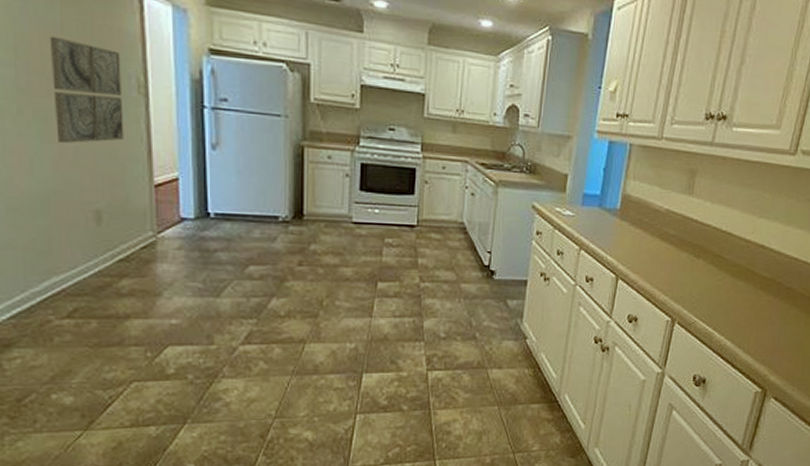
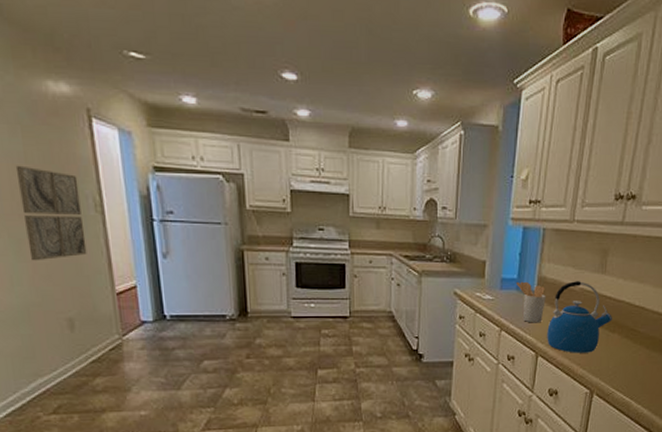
utensil holder: none [598,198,629,244] -> present [515,281,546,323]
kettle: none [628,201,698,278] -> present [547,281,612,353]

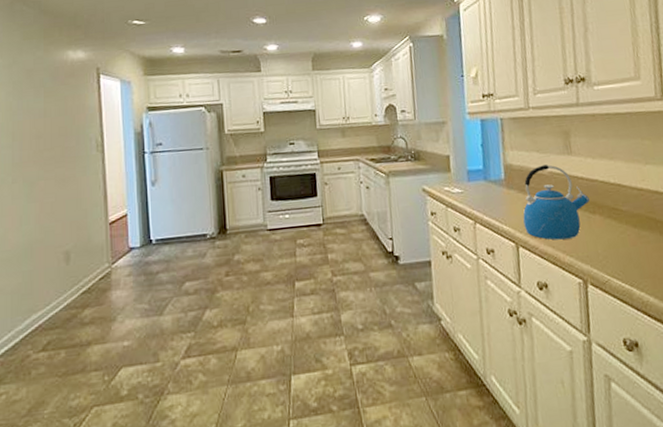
wall art: present [15,165,87,261] -> none [36,119,87,201]
utensil holder: present [515,281,546,323] -> none [482,171,517,213]

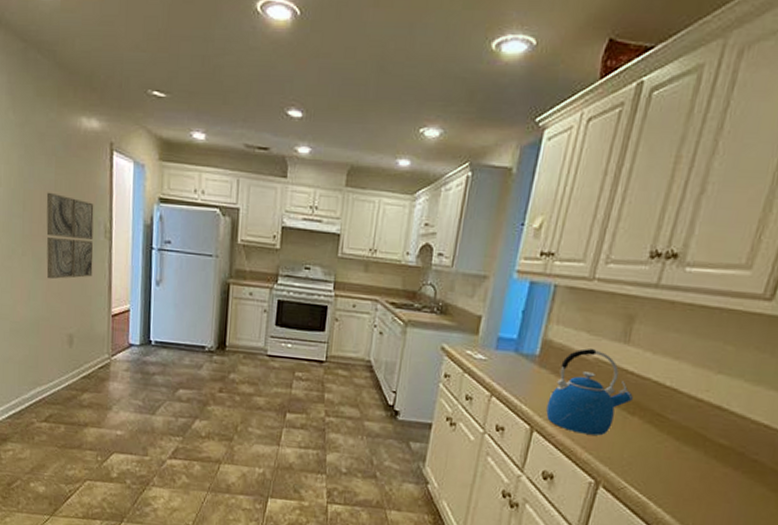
wall art: none [36,119,87,201] -> present [46,192,94,280]

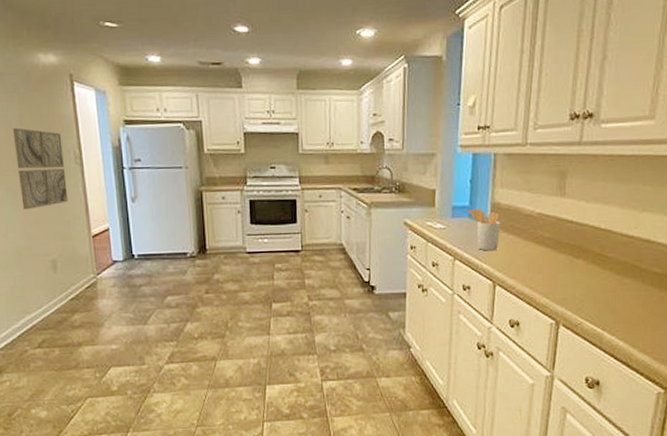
utensil holder: none [514,342,550,393] -> present [467,208,501,251]
kettle: present [546,348,633,436] -> none [504,205,575,281]

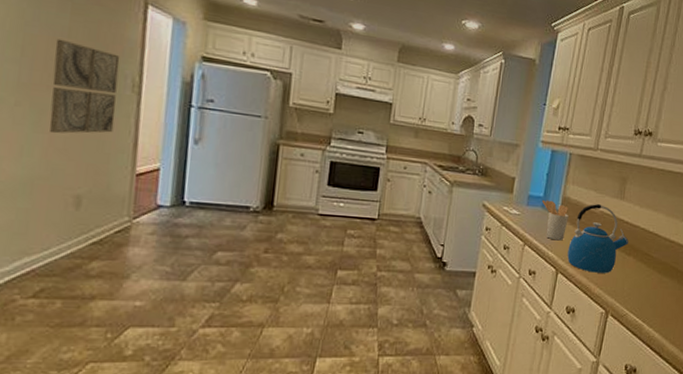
kettle: none [504,205,575,281] -> present [567,204,629,273]

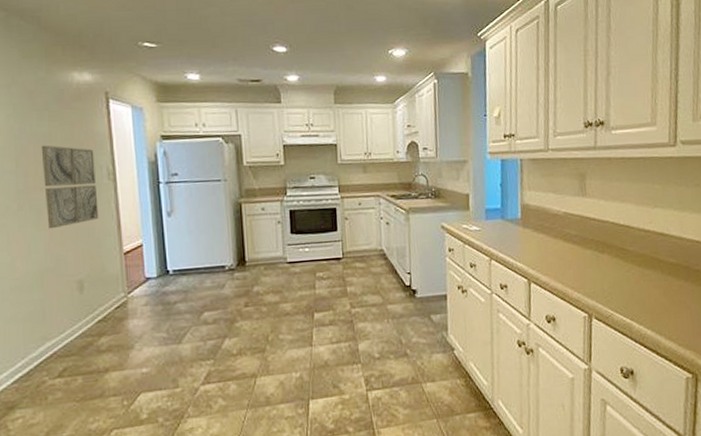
utensil holder: present [541,199,569,241] -> none [500,210,532,250]
kettle: present [567,204,629,273] -> none [536,205,600,277]

